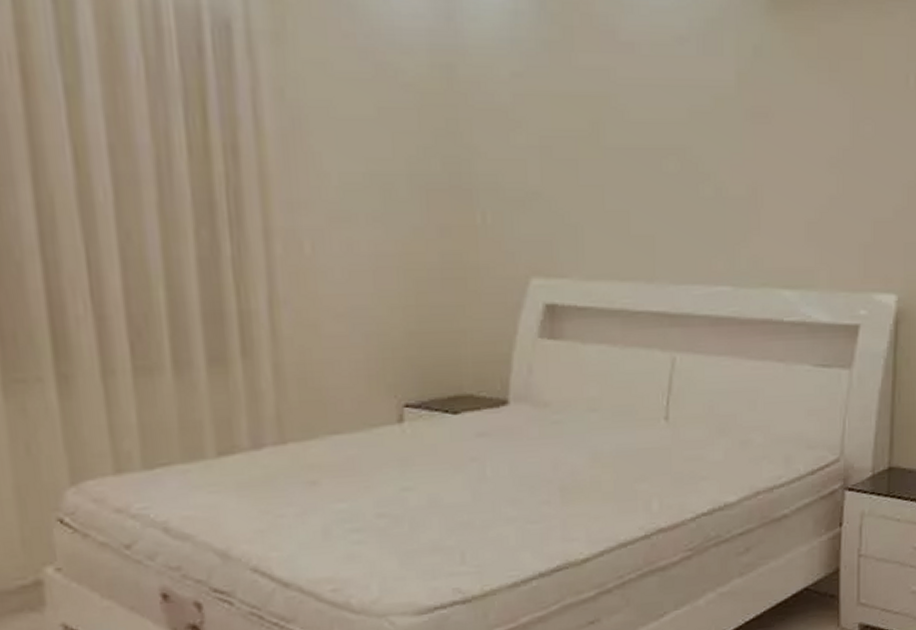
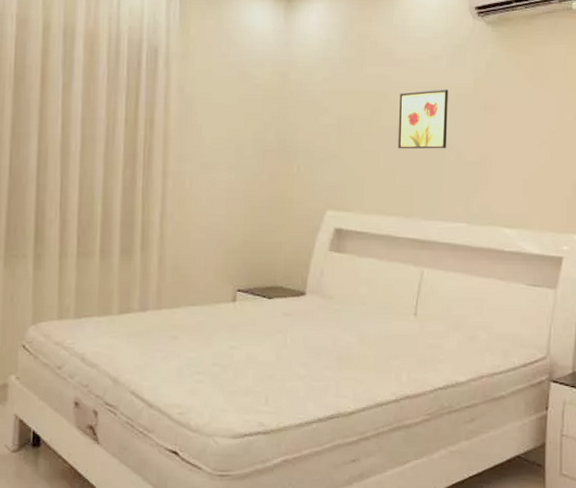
wall art: none [629,88,701,181] -> present [398,89,448,149]

